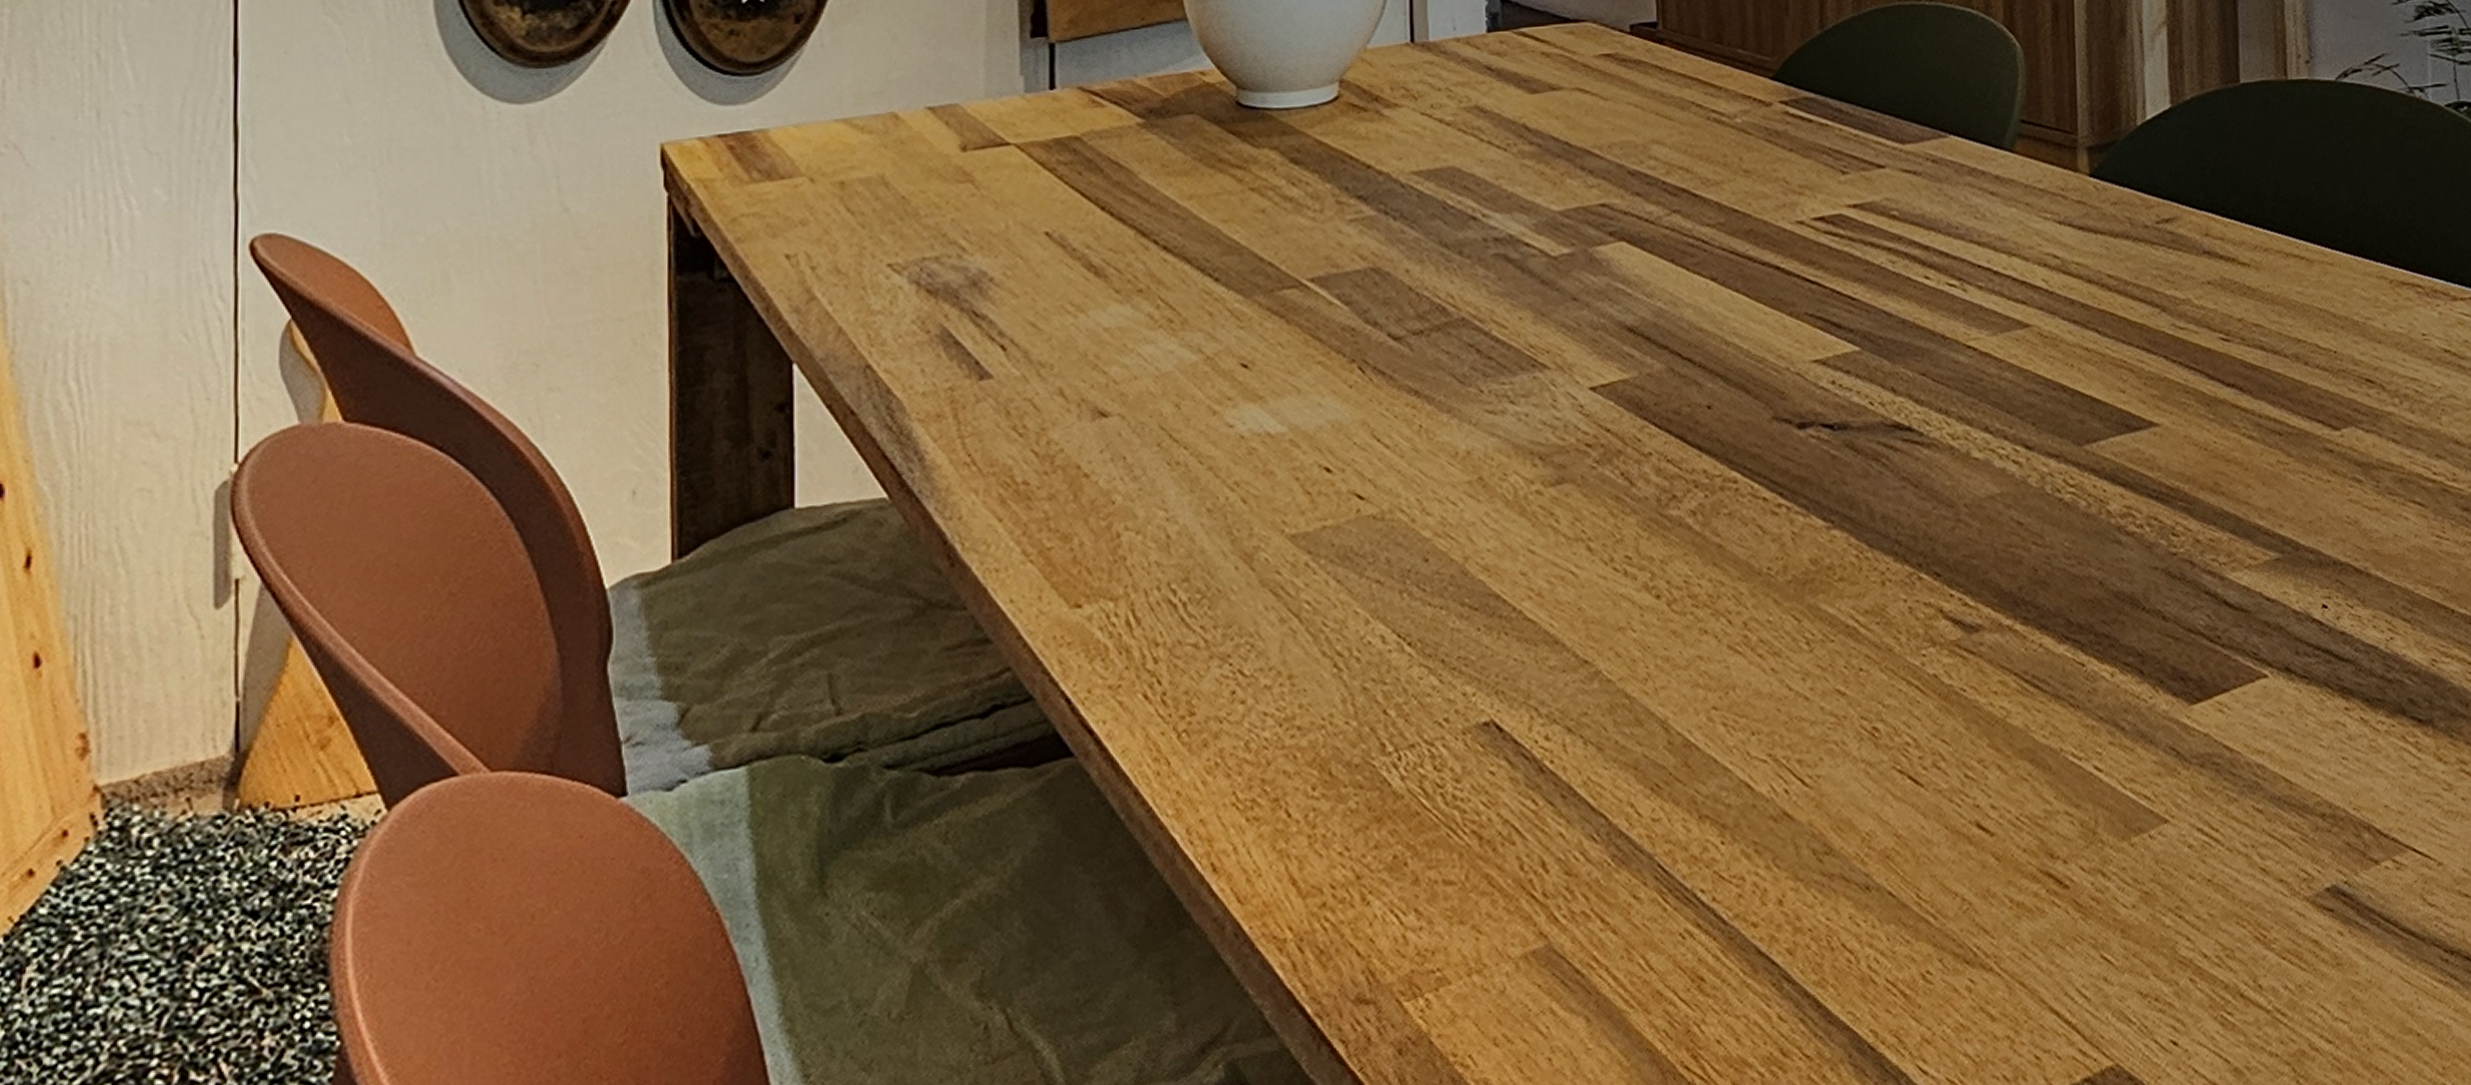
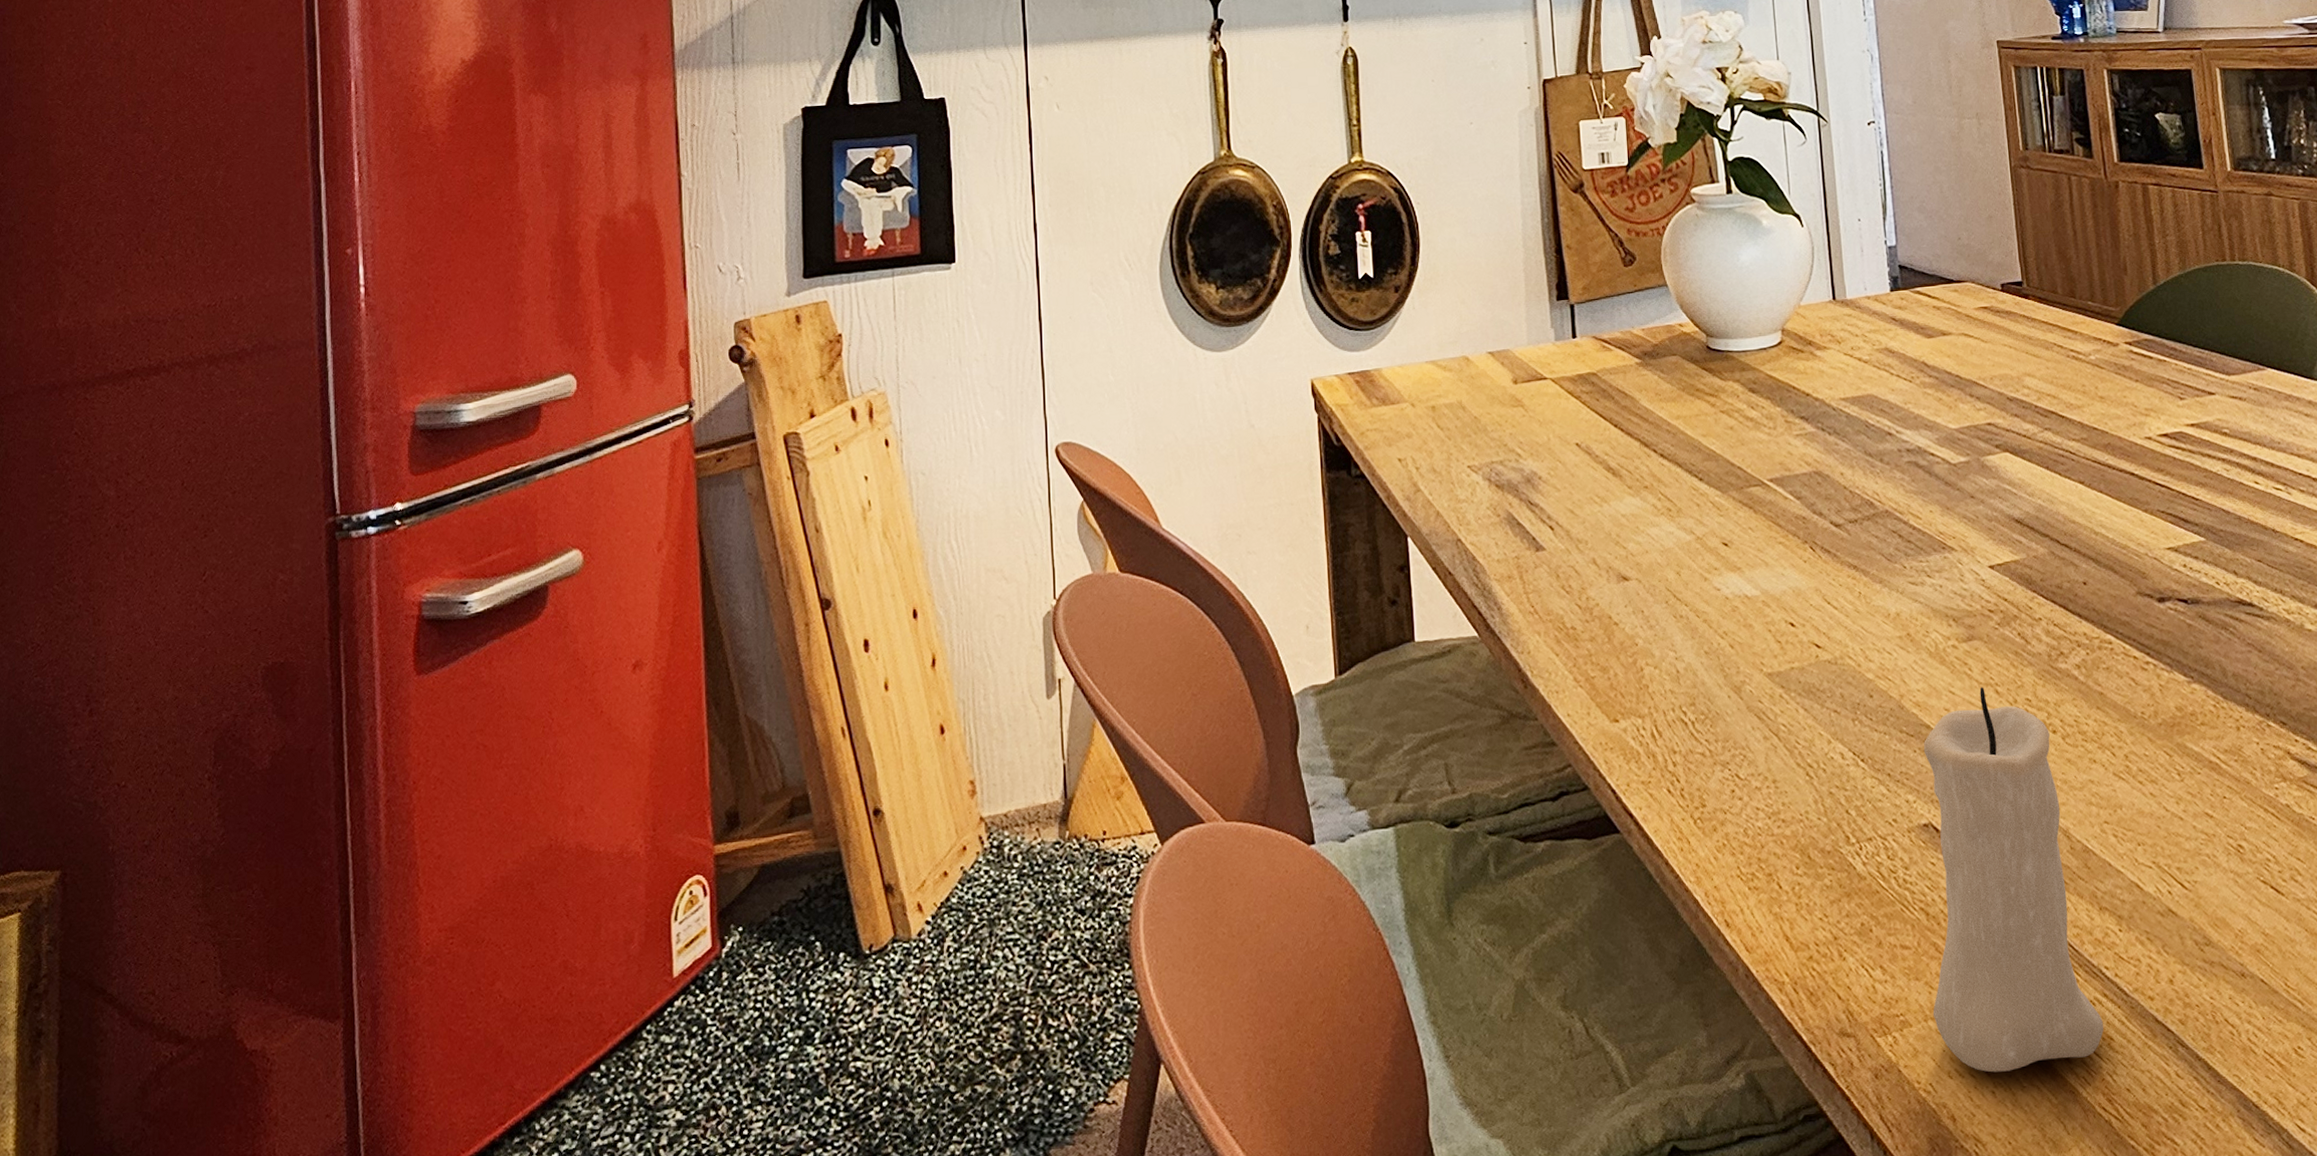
candle: none [1479,543,1693,1035] -> present [1923,687,2104,1073]

